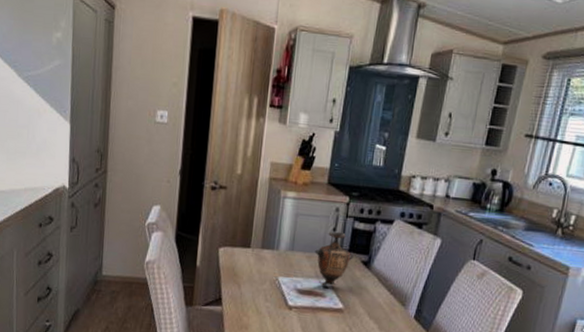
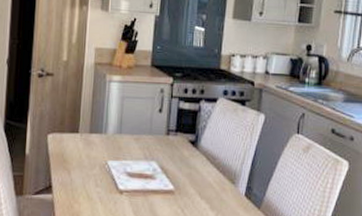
vase: present [315,231,354,286] -> none [142,112,181,168]

